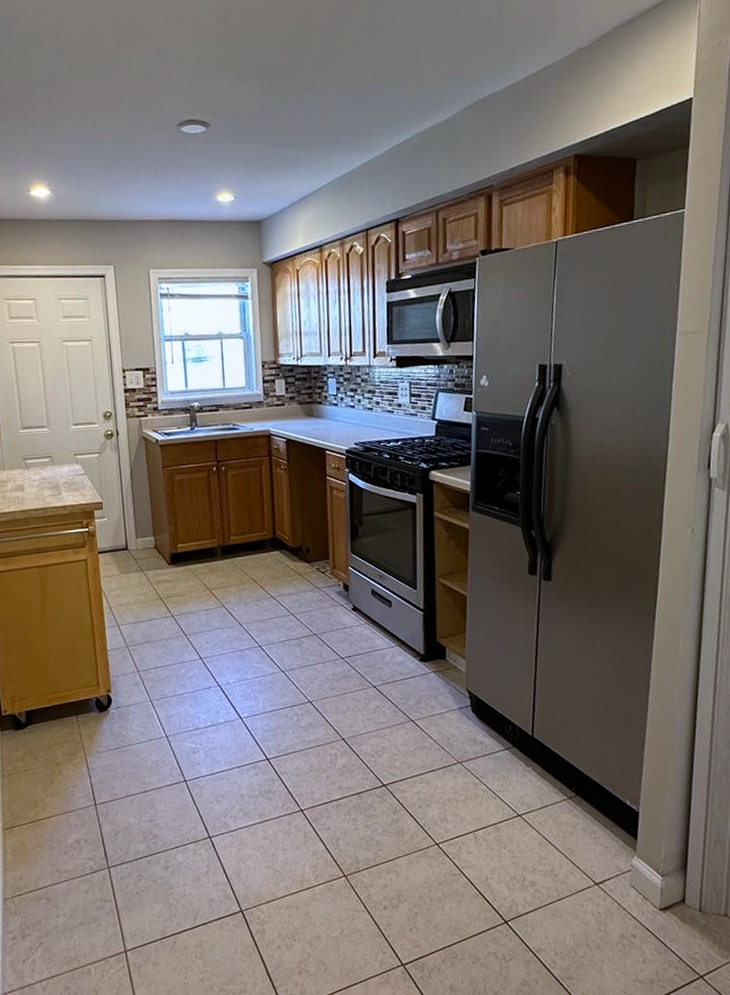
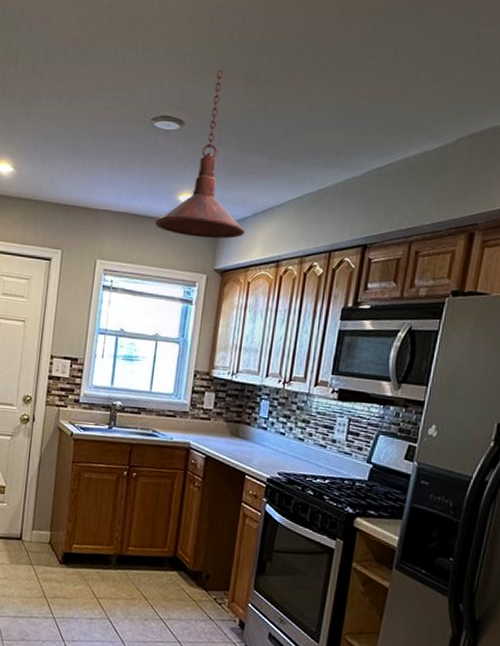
pendant light: none [198,67,285,235] -> present [154,69,245,239]

